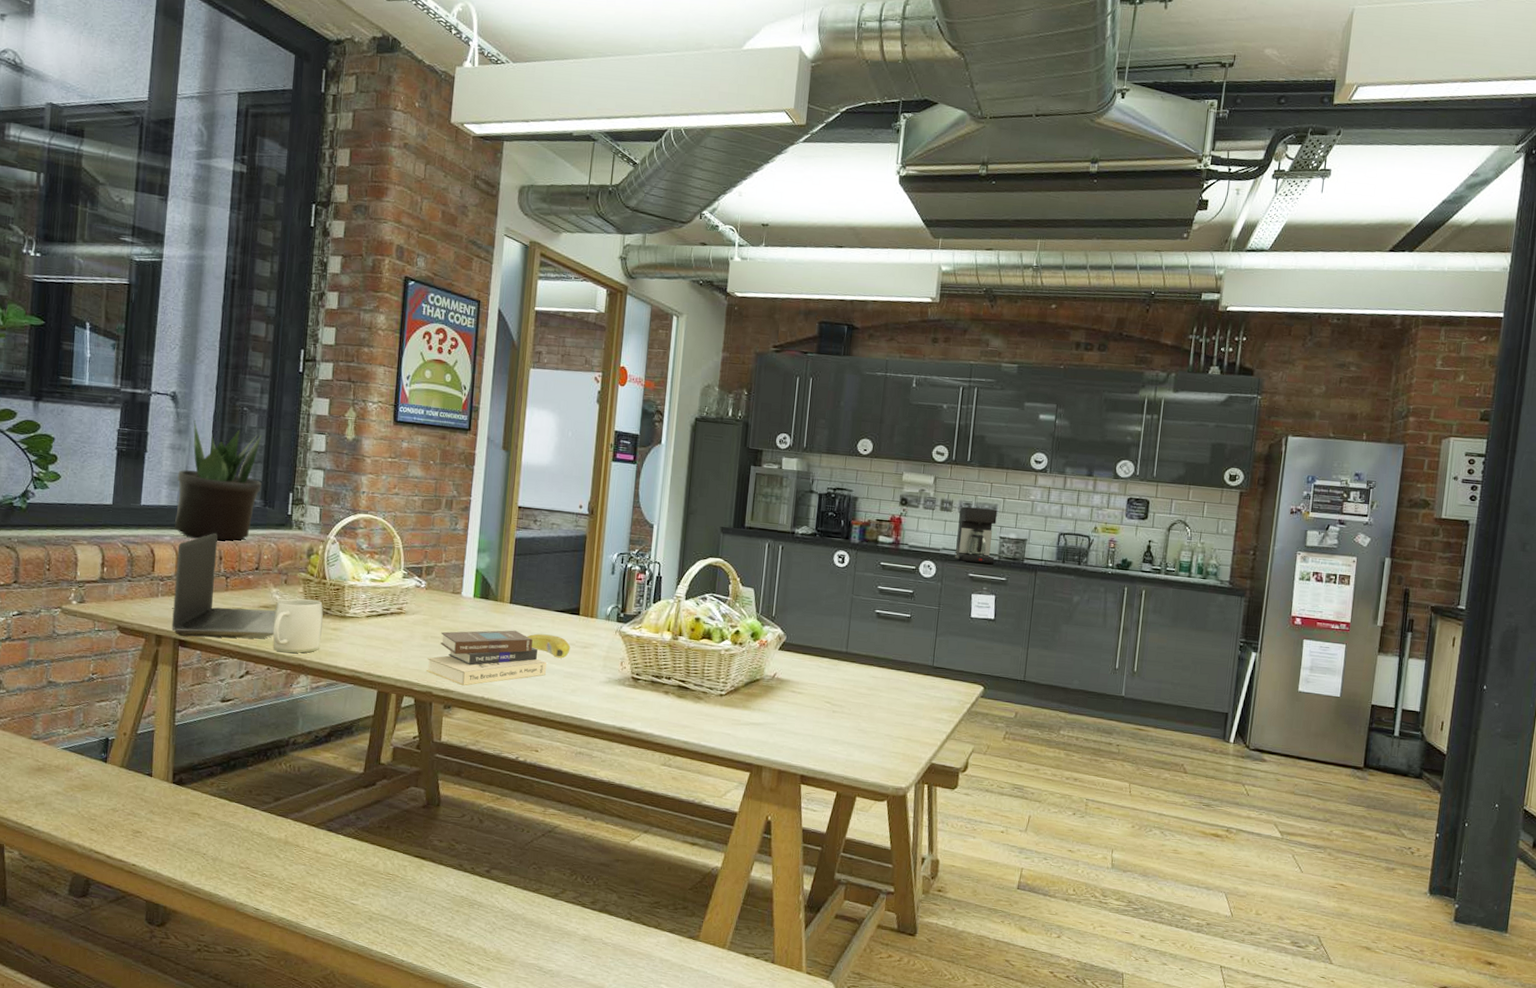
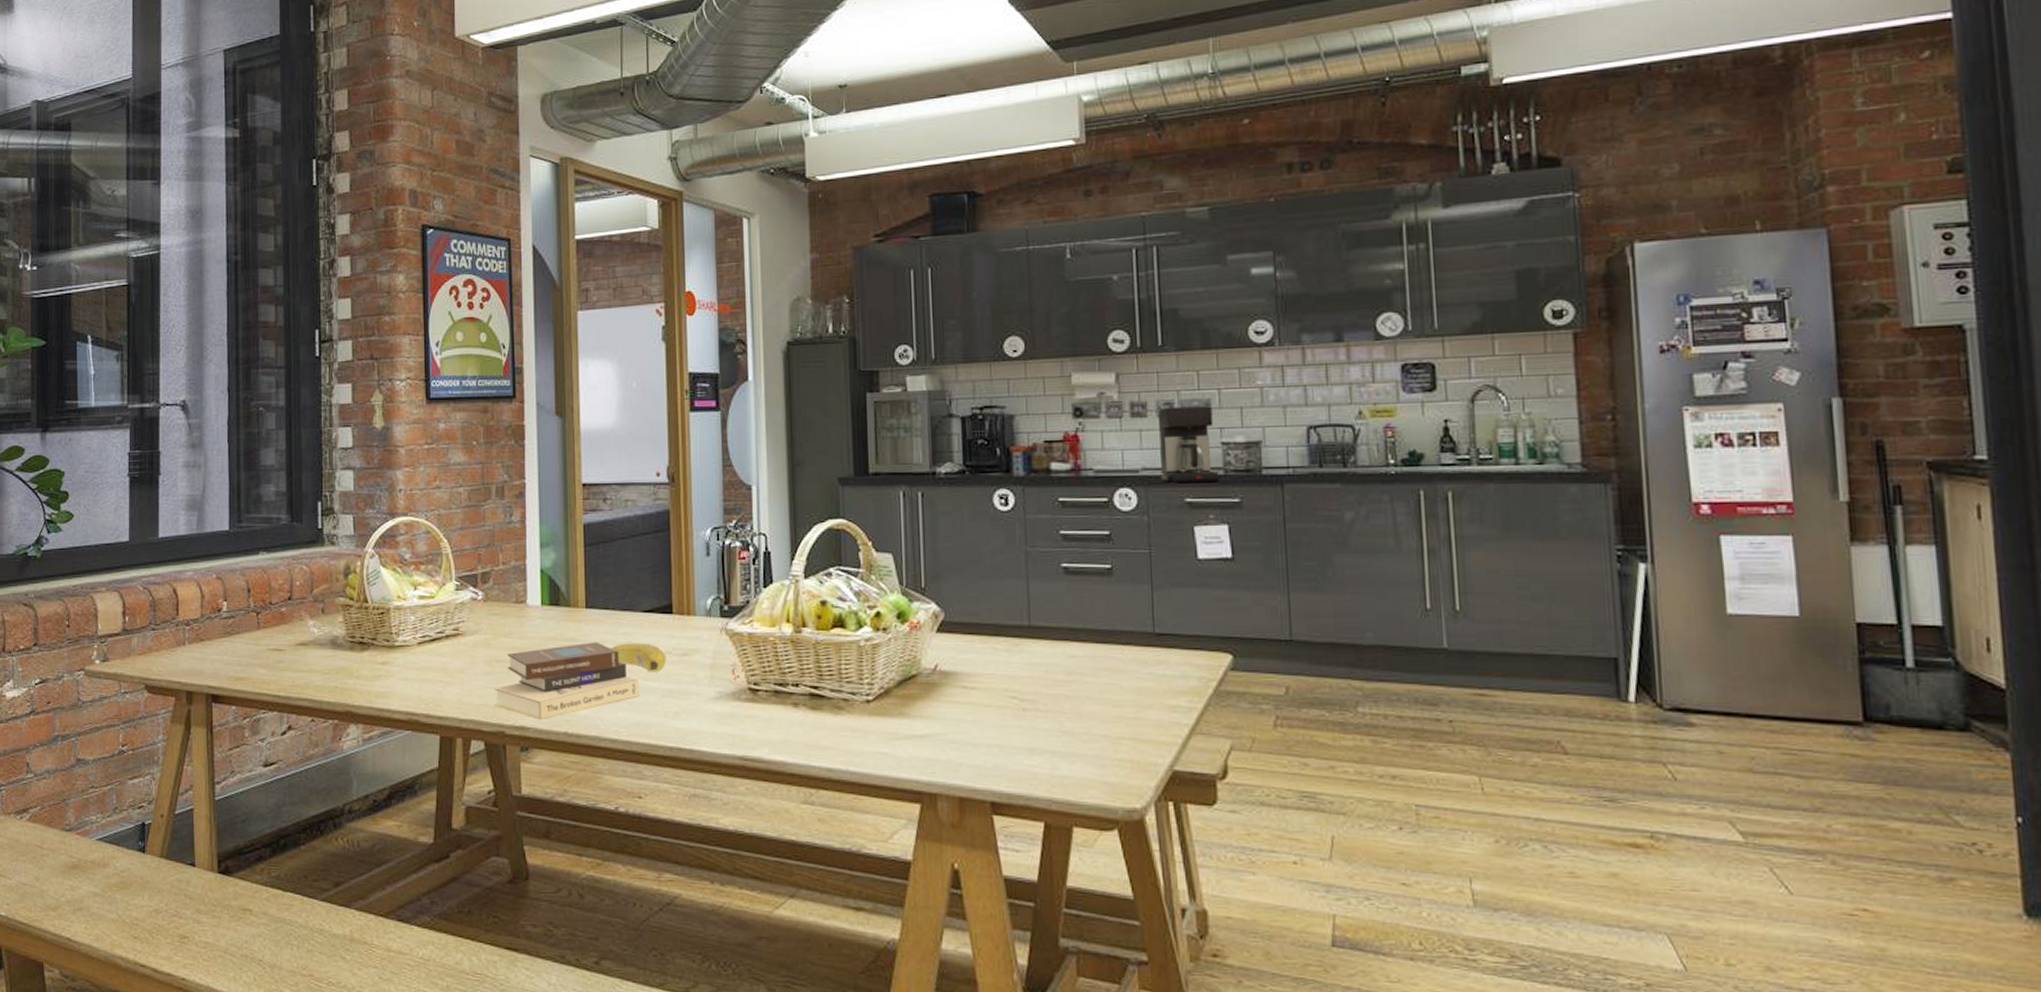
laptop computer: present [171,532,276,639] -> none [202,560,315,690]
planter: present [175,418,262,542] -> none [195,428,286,570]
mug: present [272,598,324,653] -> none [313,628,370,699]

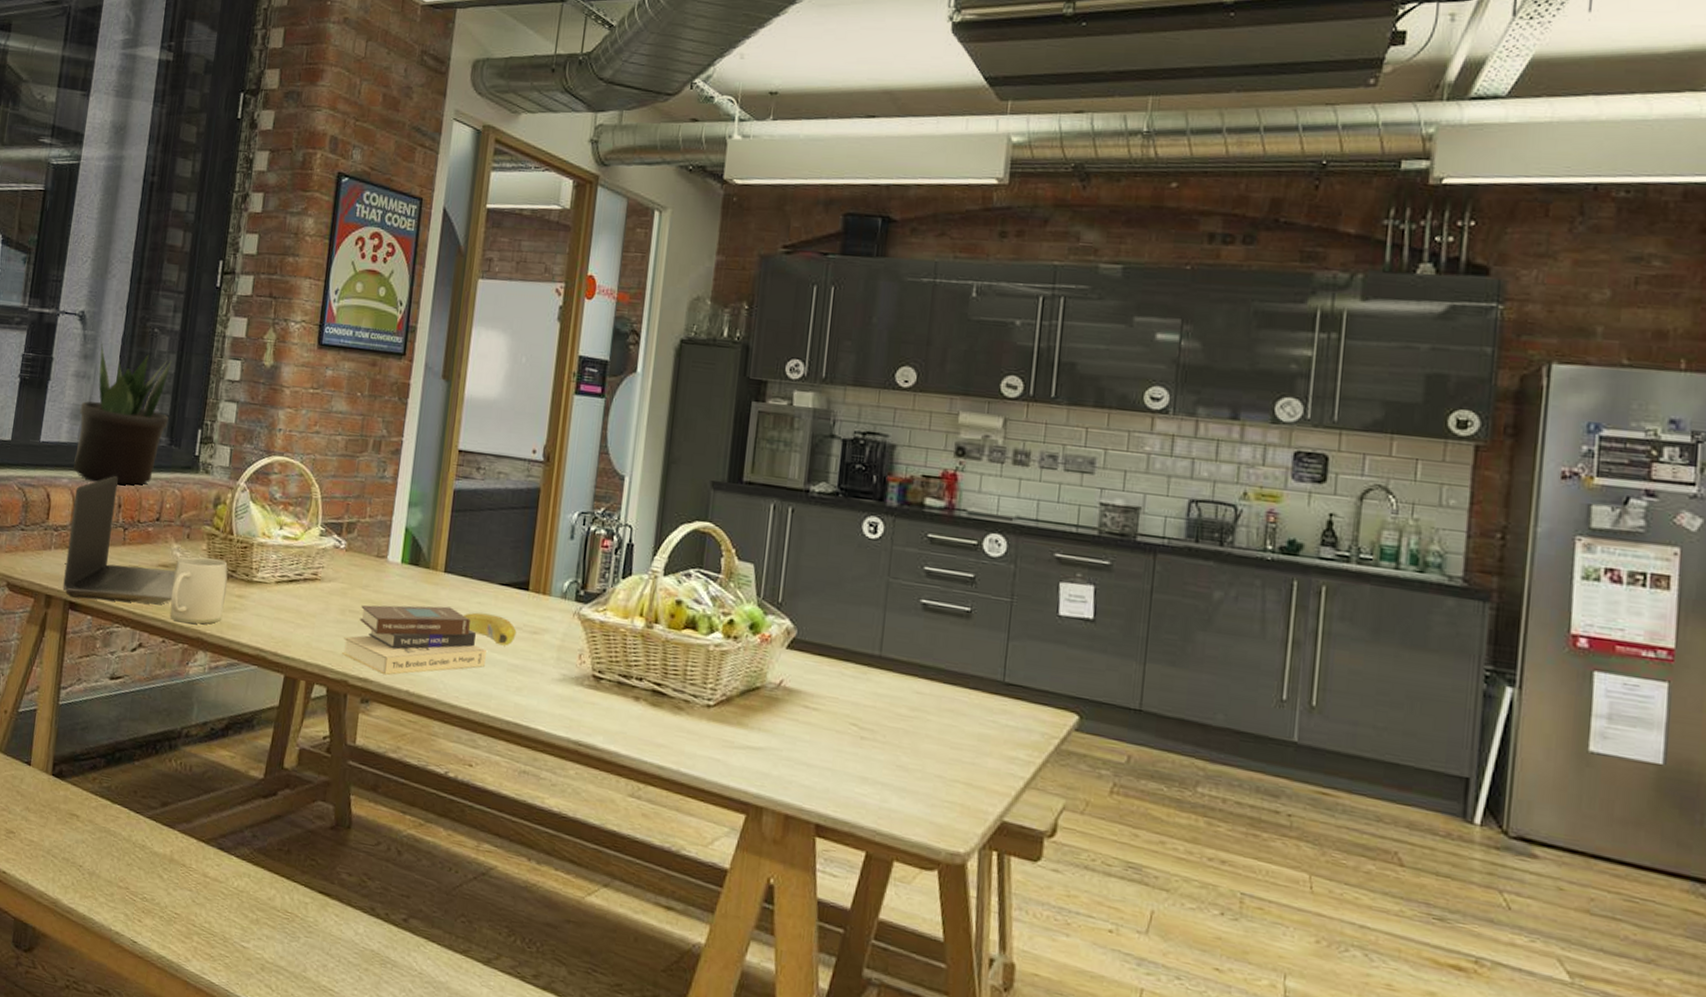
planter: none [195,428,286,570] -> present [73,341,173,487]
laptop computer: none [202,560,315,690] -> present [62,475,175,605]
mug: none [313,628,370,699] -> present [169,556,228,625]
coffee maker: present [1158,406,1219,484] -> none [1033,459,1096,542]

